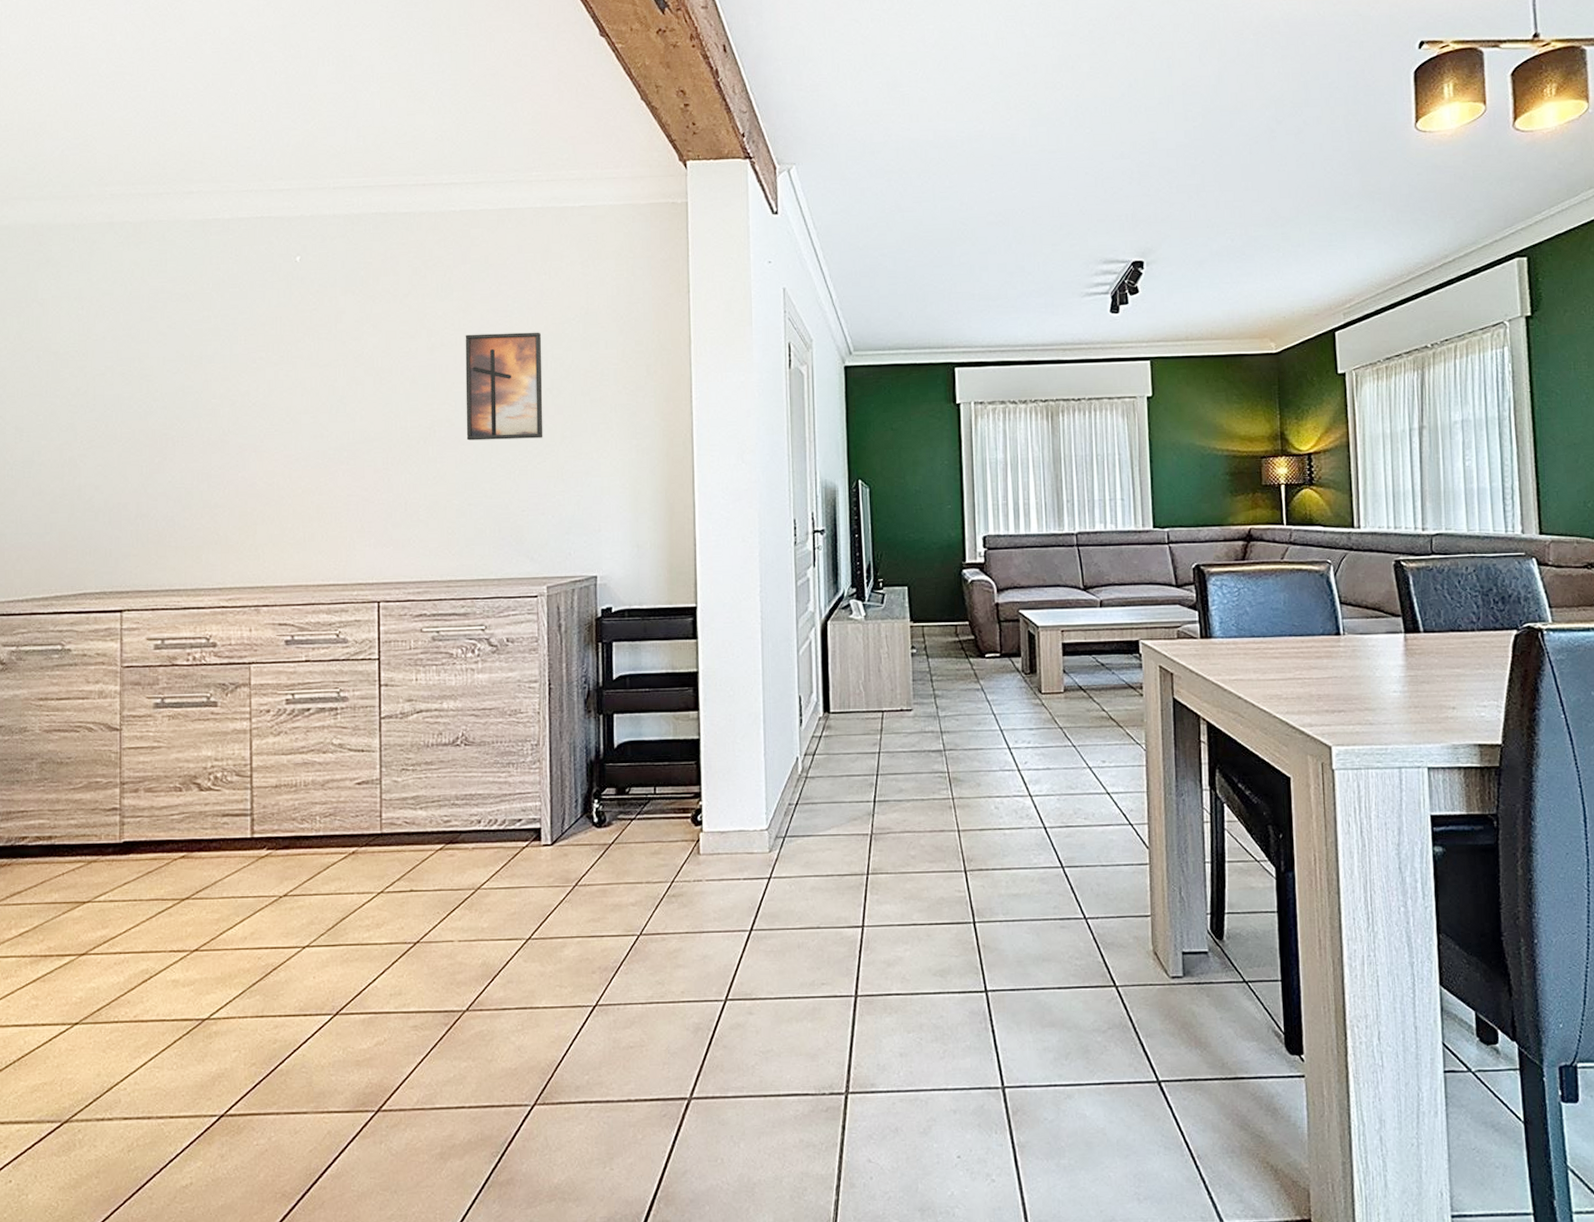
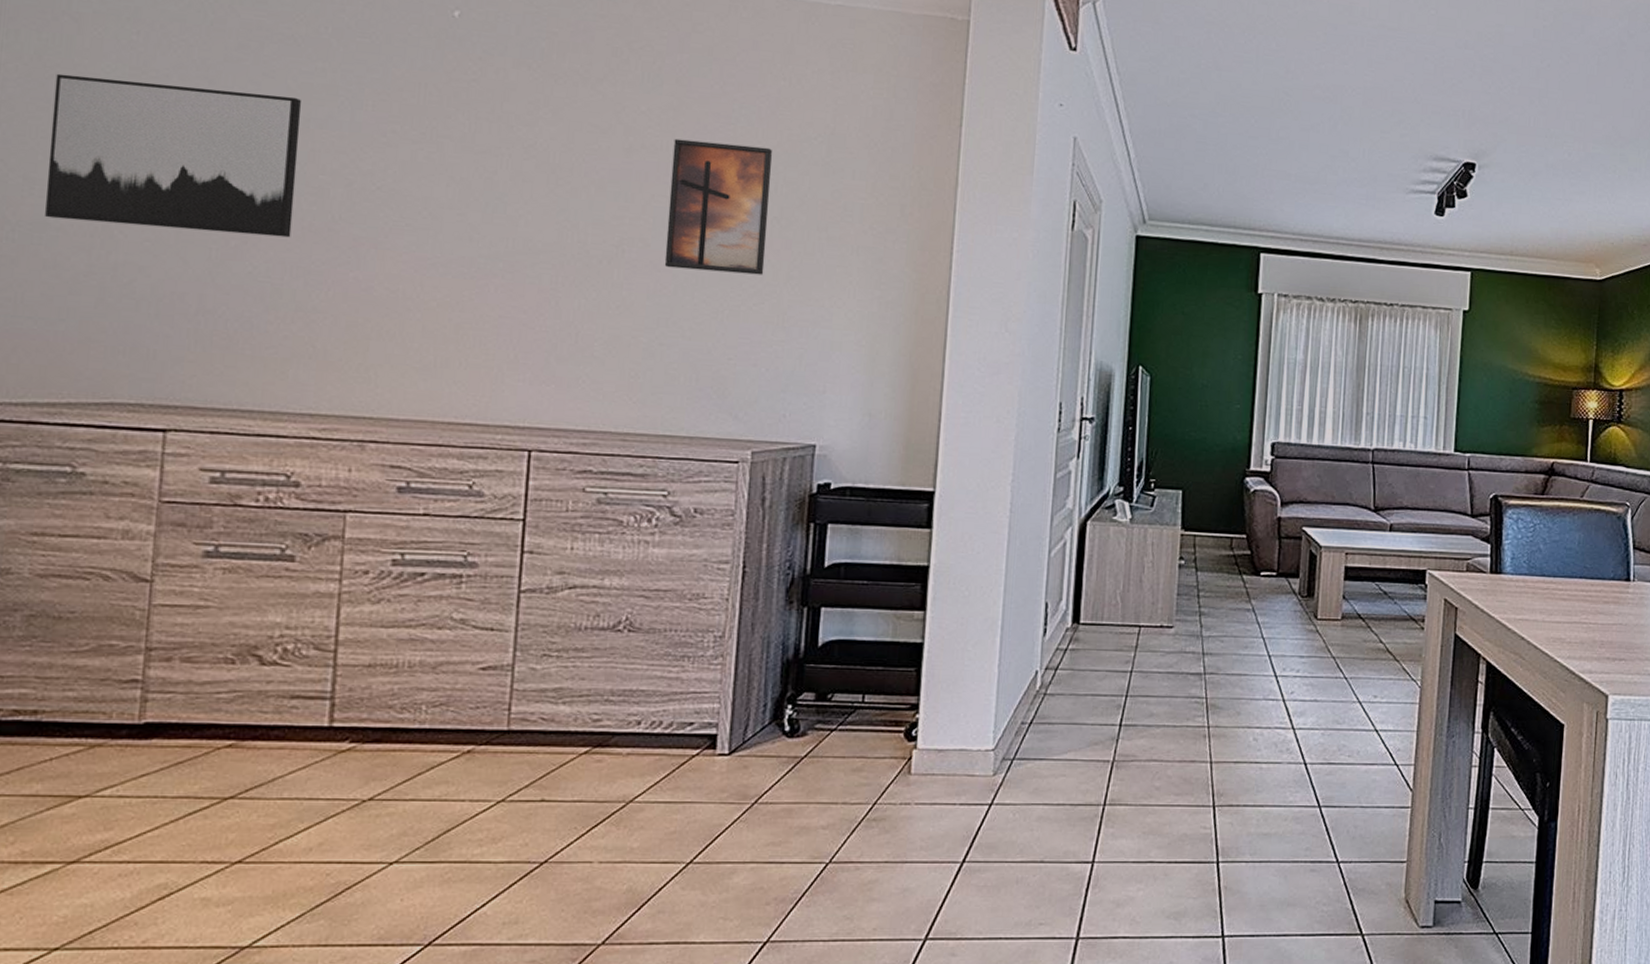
wall art: none [30,341,196,457] -> present [45,73,302,238]

